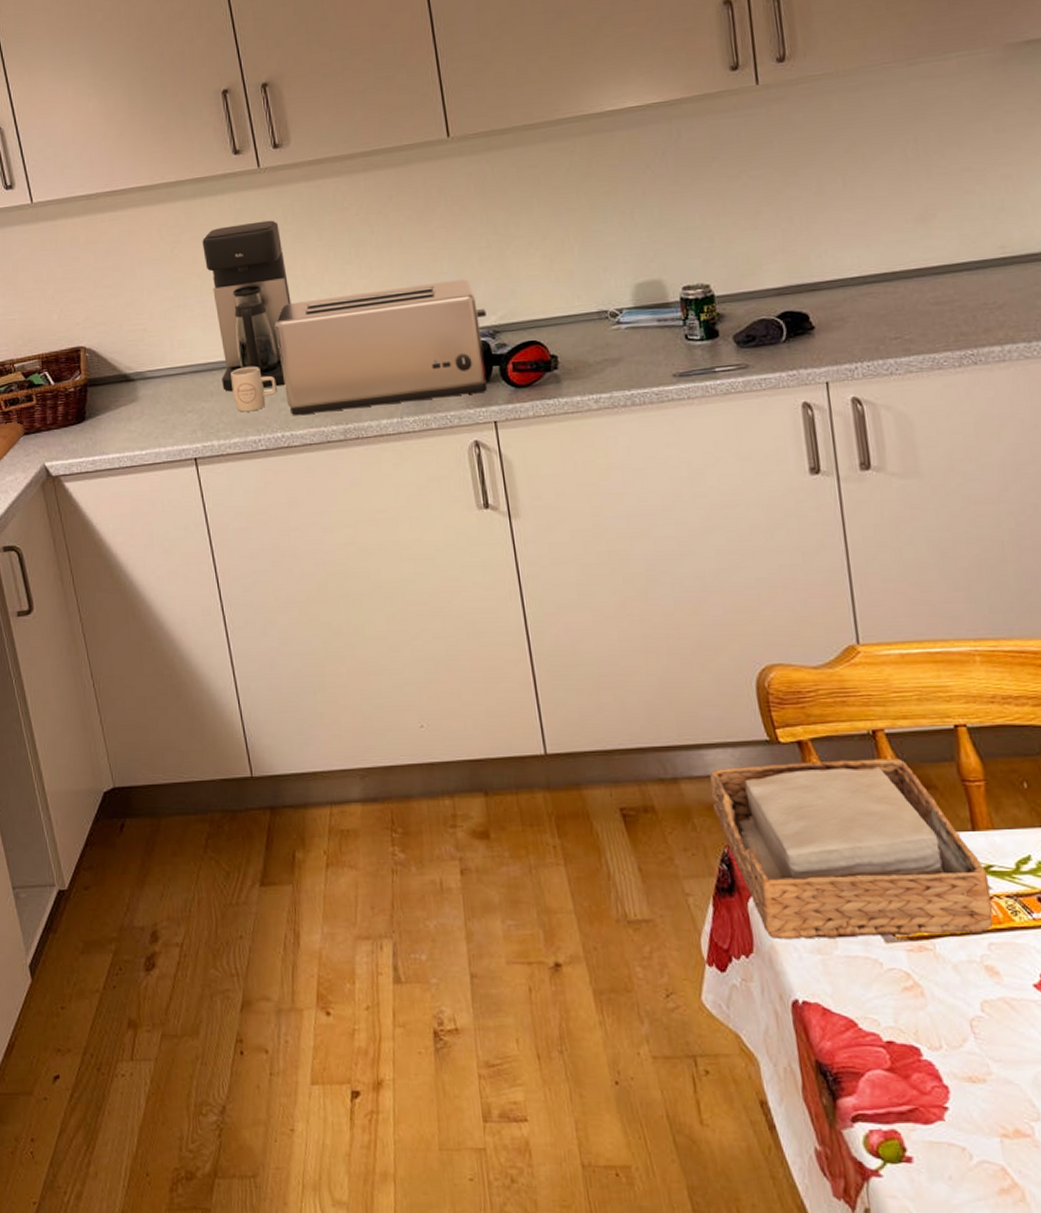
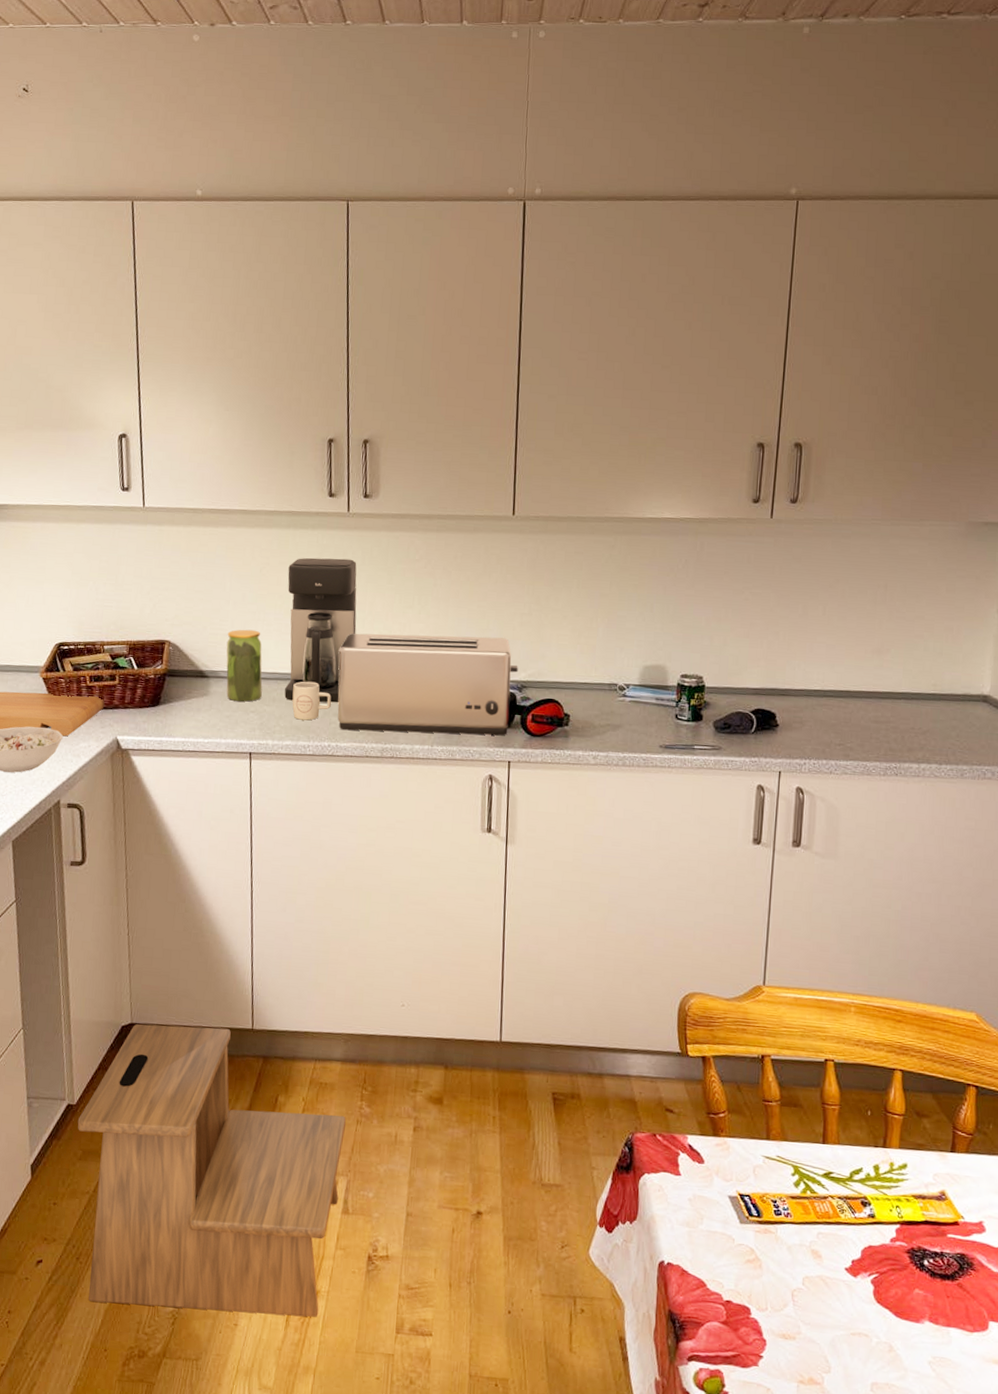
step stool: none [72,780,387,1119] -> present [77,1023,346,1317]
jar: none [147,318,197,403] -> present [226,629,263,702]
napkin holder: present [709,758,993,940] -> none [626,1070,828,1224]

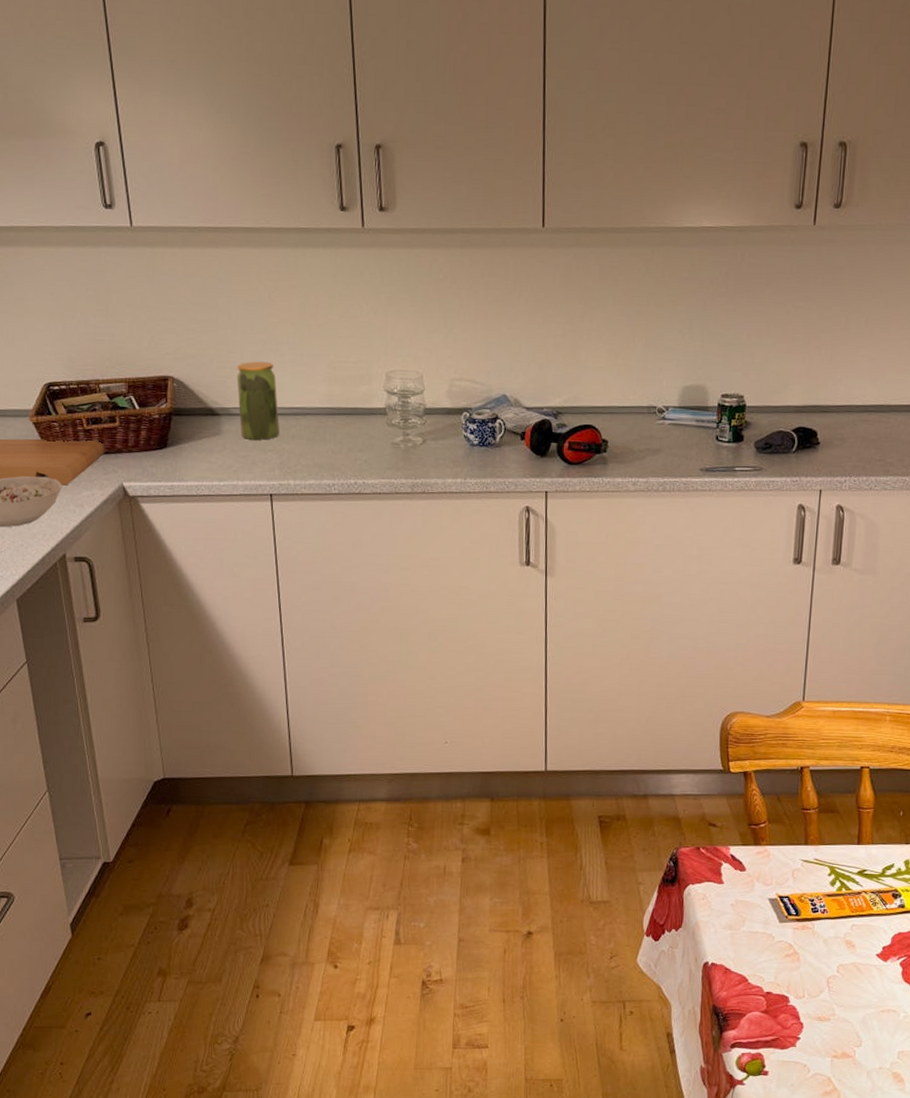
step stool: present [77,1023,346,1317] -> none [115,776,394,1047]
coffee maker: present [284,557,357,703] -> none [300,279,379,438]
mug: present [292,681,332,721] -> none [313,415,356,458]
toaster: present [337,633,518,736] -> none [360,361,553,467]

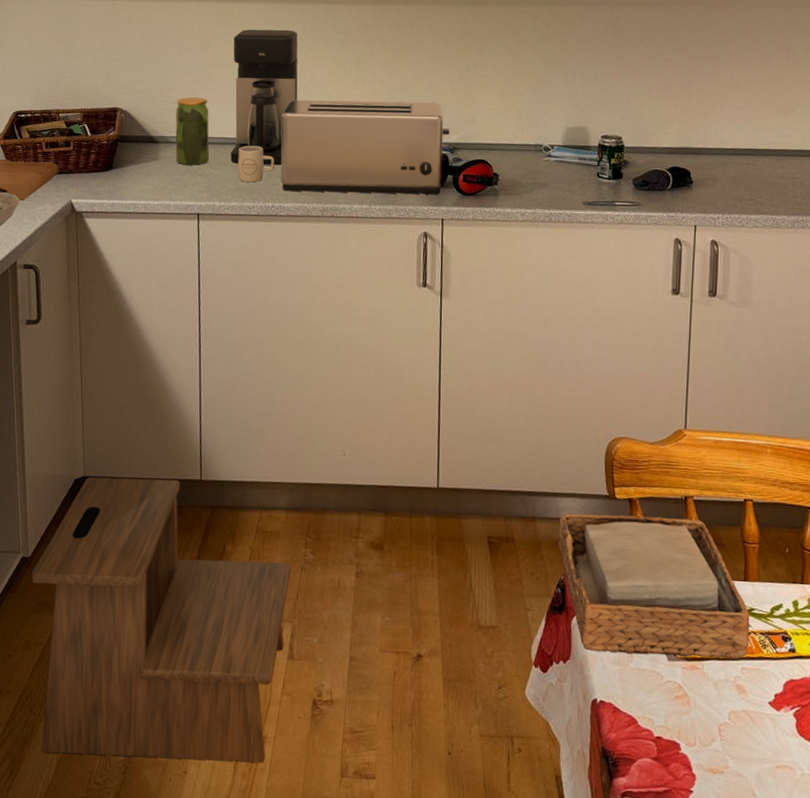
step stool: none [115,776,394,1047] -> present [31,476,291,763]
coffee maker: none [300,279,379,438] -> present [230,29,298,166]
mug: none [313,415,356,458] -> present [237,145,275,183]
toaster: none [360,361,553,467] -> present [280,99,450,195]
napkin holder: none [670,788,862,919] -> present [557,513,750,660]

